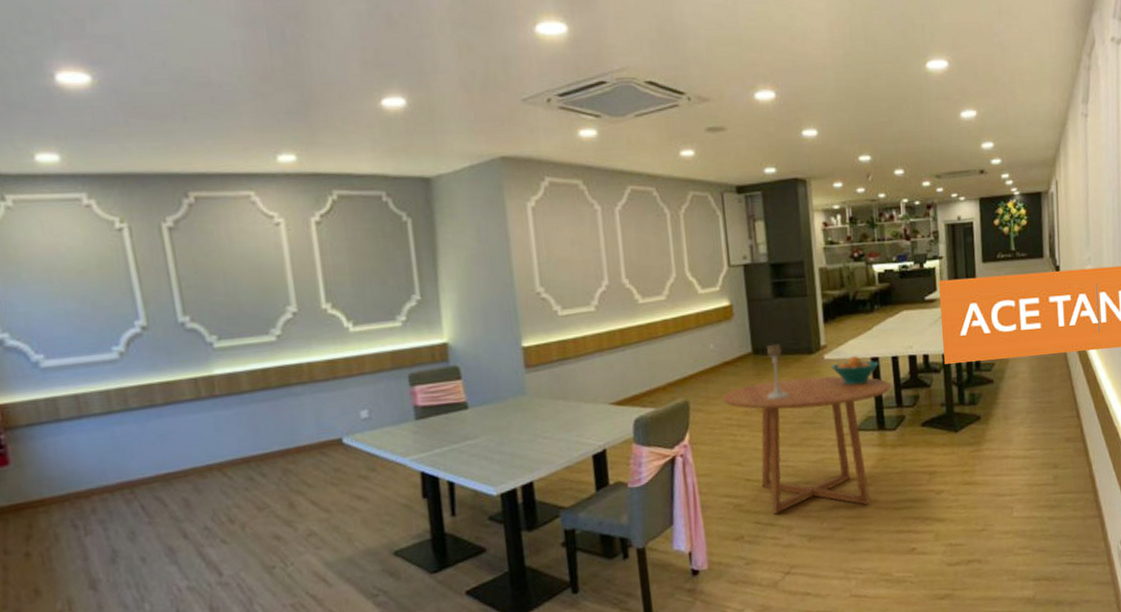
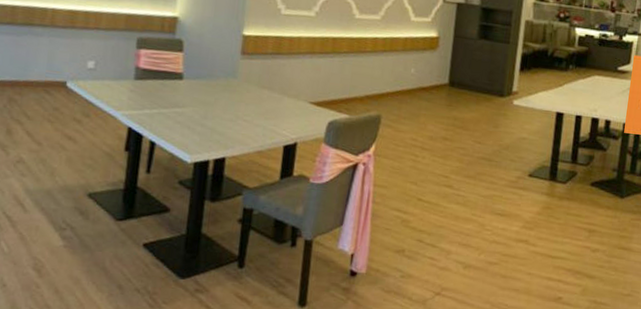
dining table: present [721,376,892,514] -> none [411,113,570,247]
candle holder: present [767,343,789,400] -> none [453,80,477,133]
fruit bowl: present [831,356,879,385] -> none [518,107,563,135]

